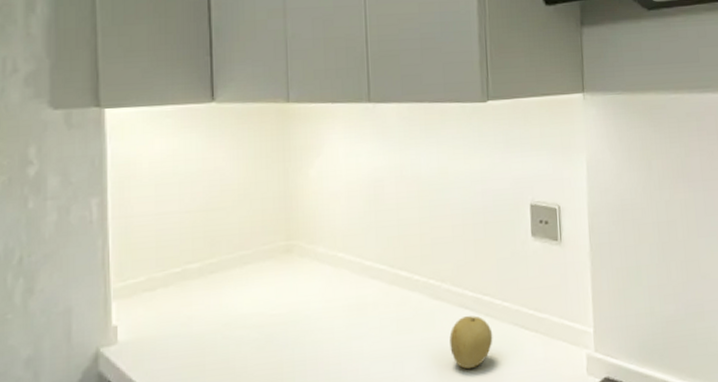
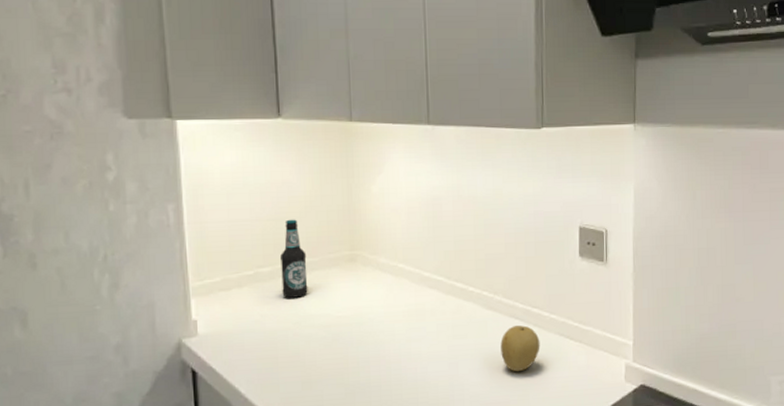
bottle: none [211,209,240,297] -> present [280,219,308,298]

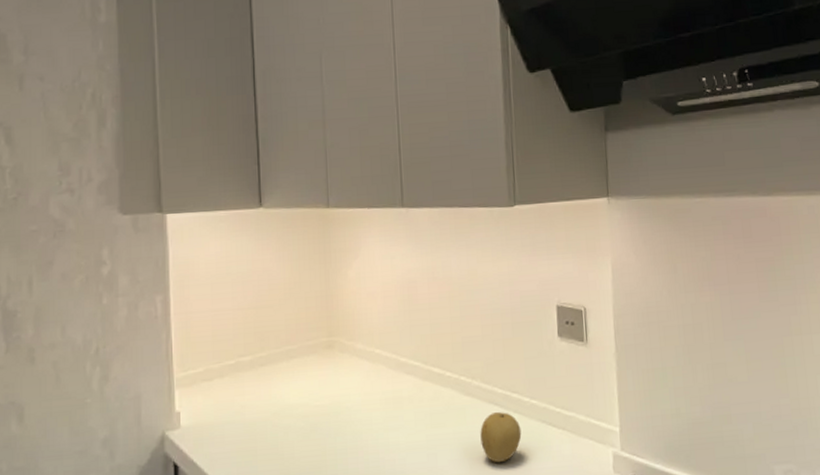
bottle: present [280,219,308,298] -> none [261,307,287,388]

